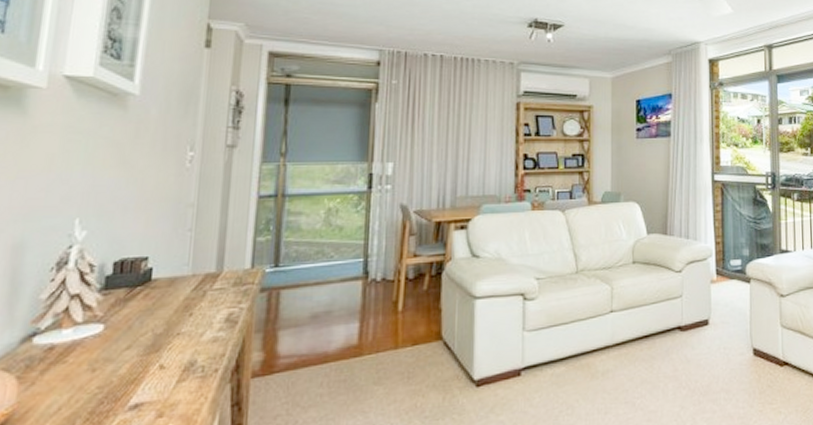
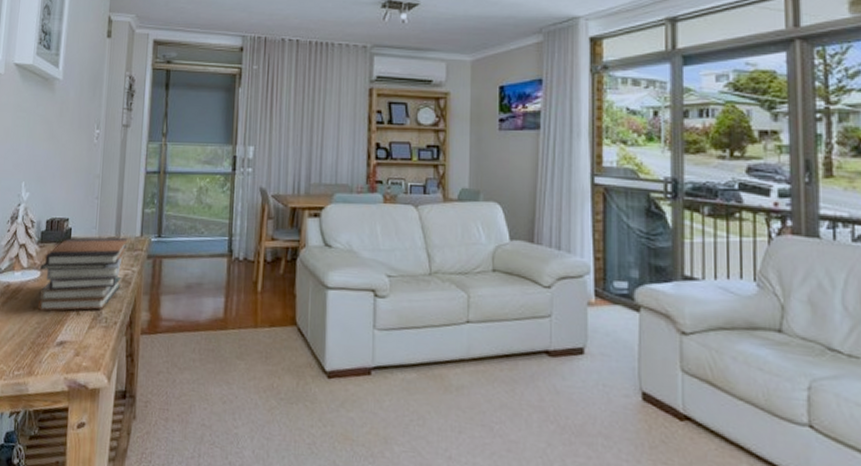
book stack: none [98,271,234,372] -> present [37,237,128,311]

